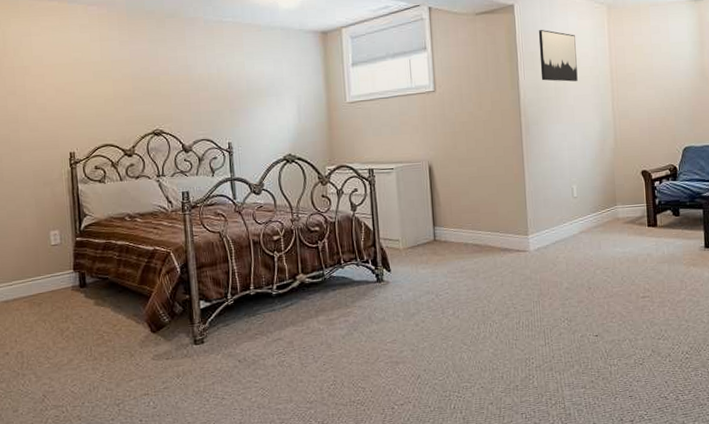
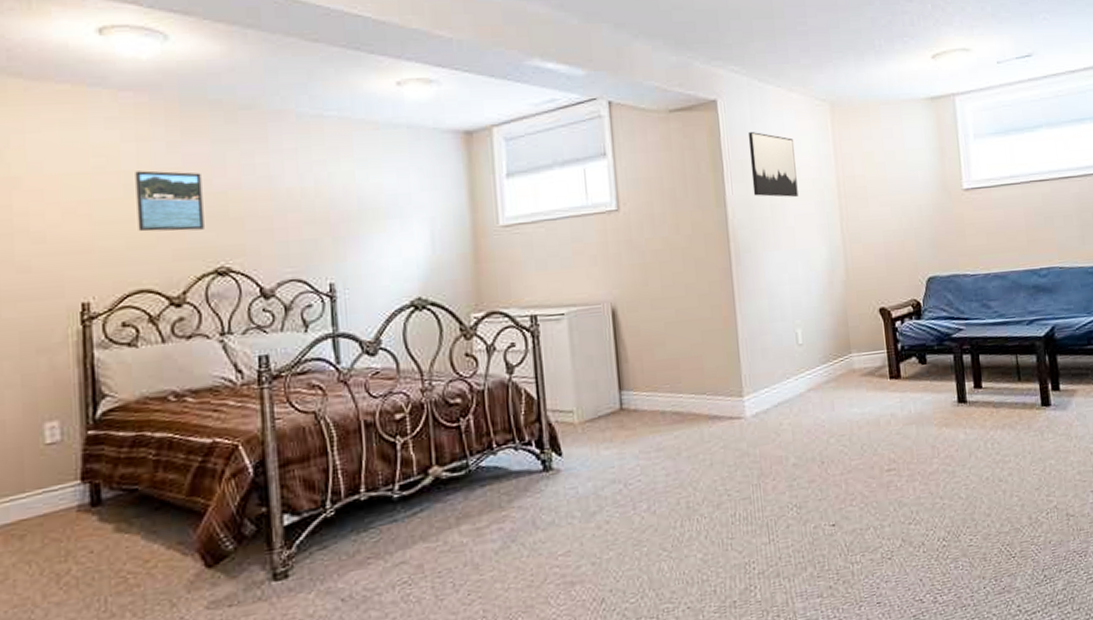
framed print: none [100,62,145,104] -> present [135,170,204,232]

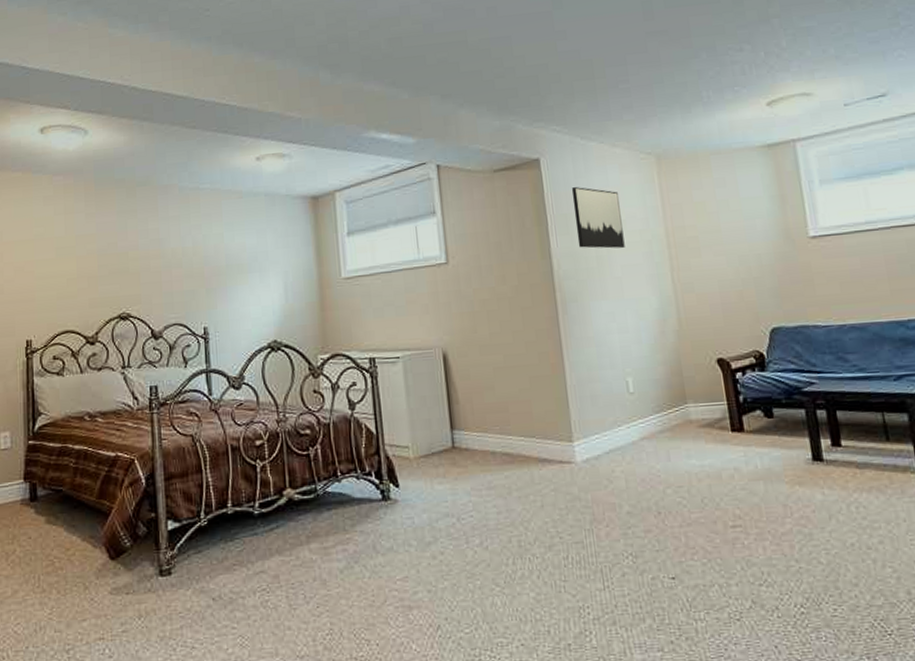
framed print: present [135,170,204,232] -> none [64,237,111,285]

